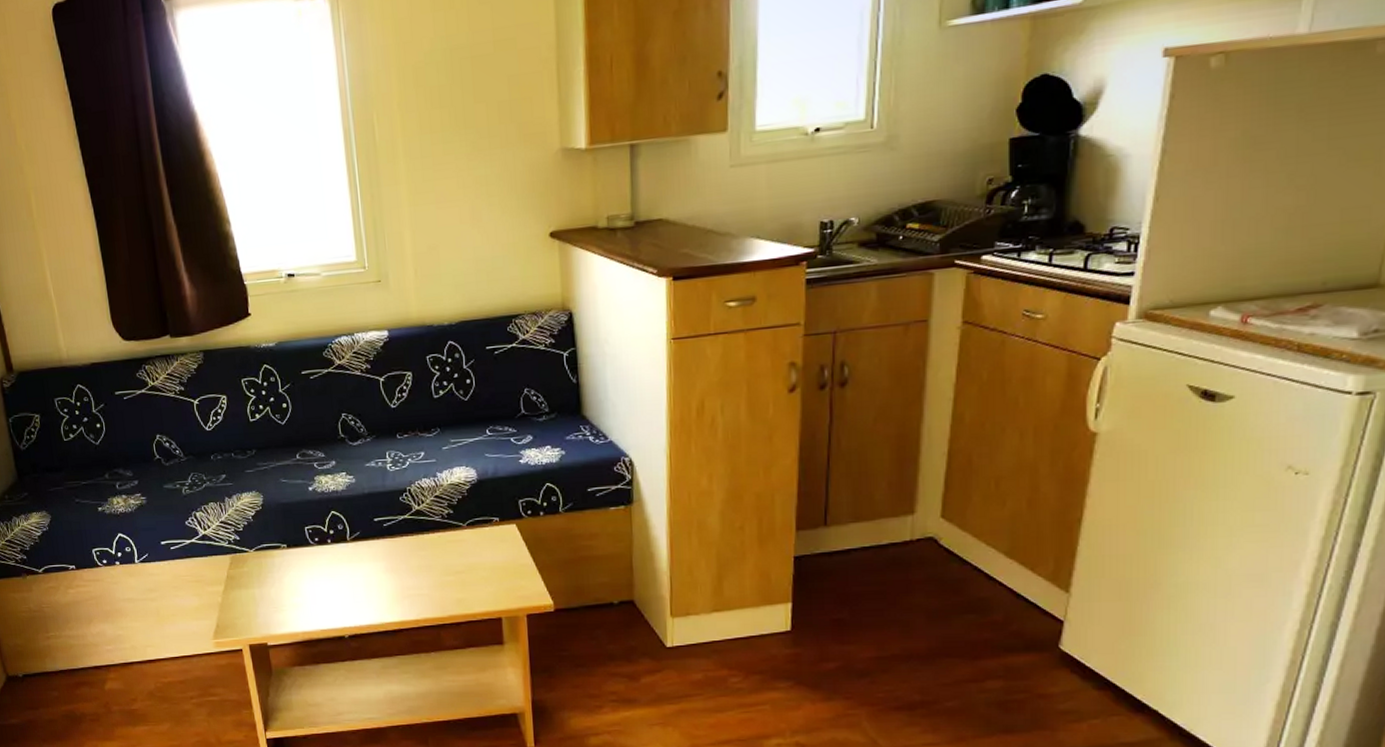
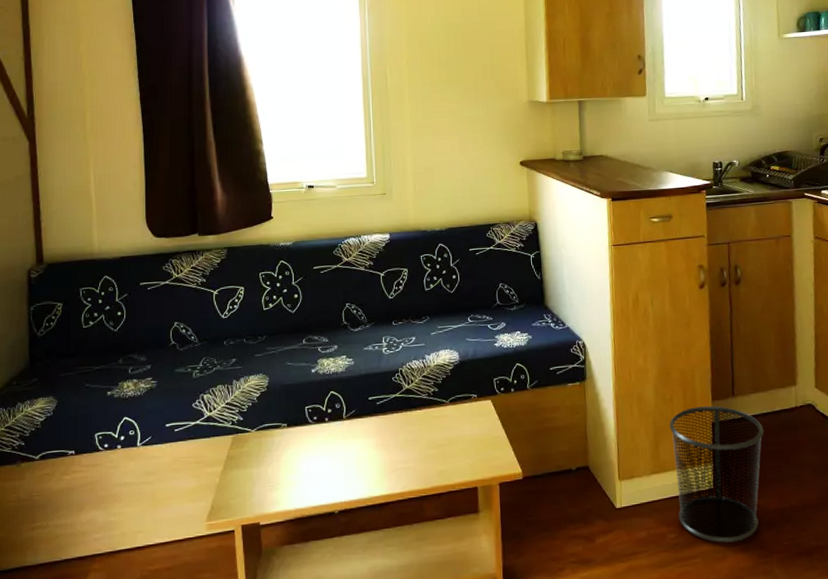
waste bin: none [737,536,864,691] -> present [669,406,764,543]

